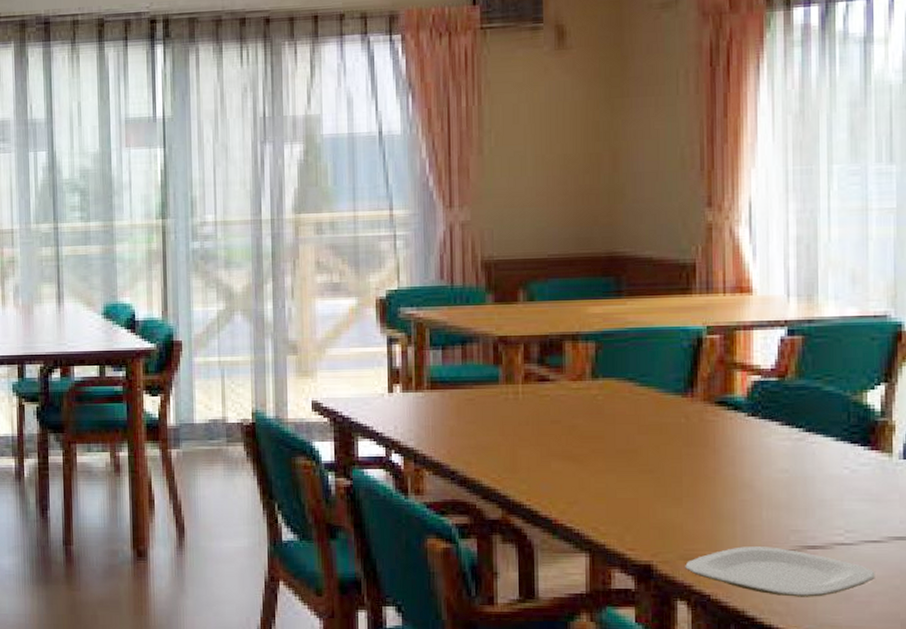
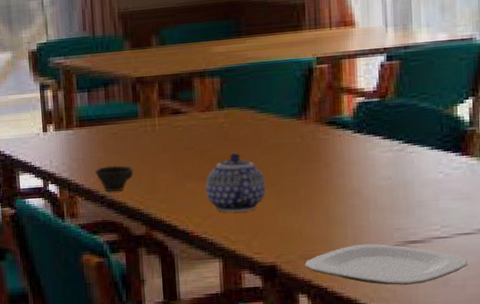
cup: none [446,437,491,466] -> present [95,165,134,191]
teapot: none [574,431,644,500] -> present [206,153,266,213]

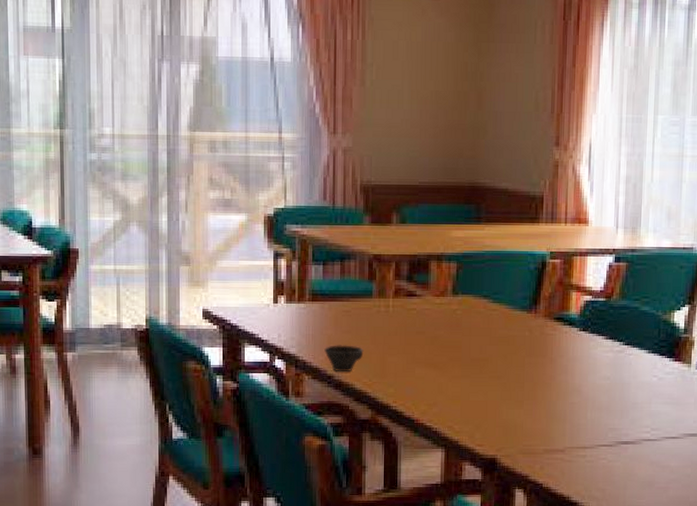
teapot: present [206,153,266,213] -> none [434,342,493,403]
plate: present [305,243,468,285] -> none [523,442,672,485]

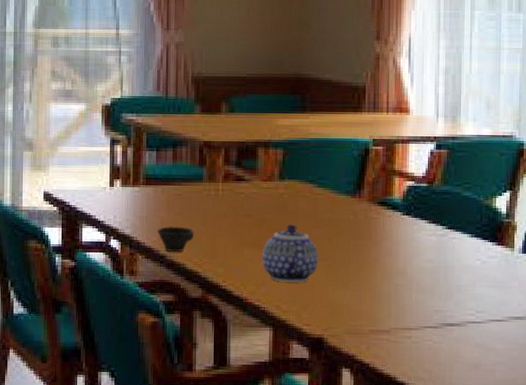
teapot: none [434,342,493,403] -> present [262,225,319,283]

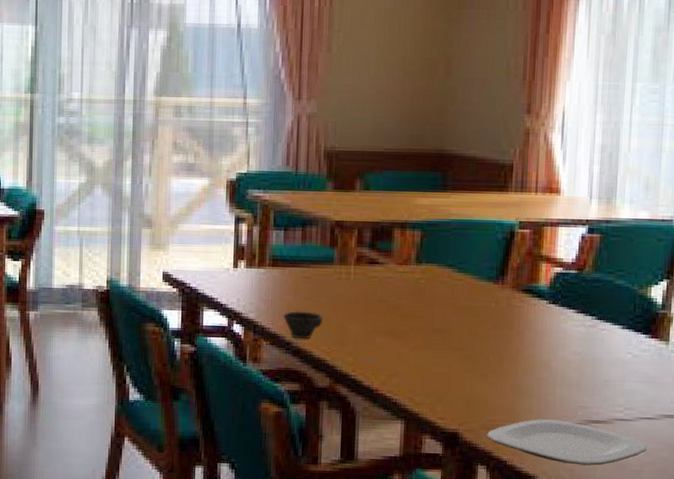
teapot: present [262,225,319,283] -> none [395,312,457,374]
plate: none [350,323,498,366] -> present [487,419,647,466]

